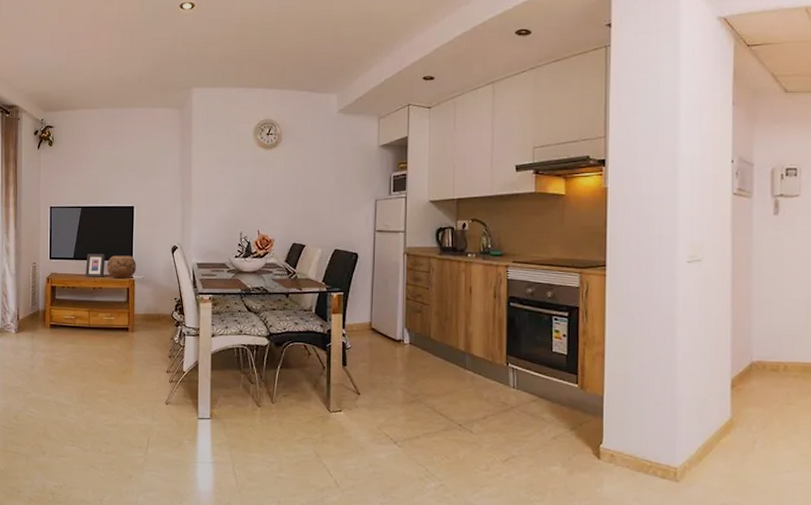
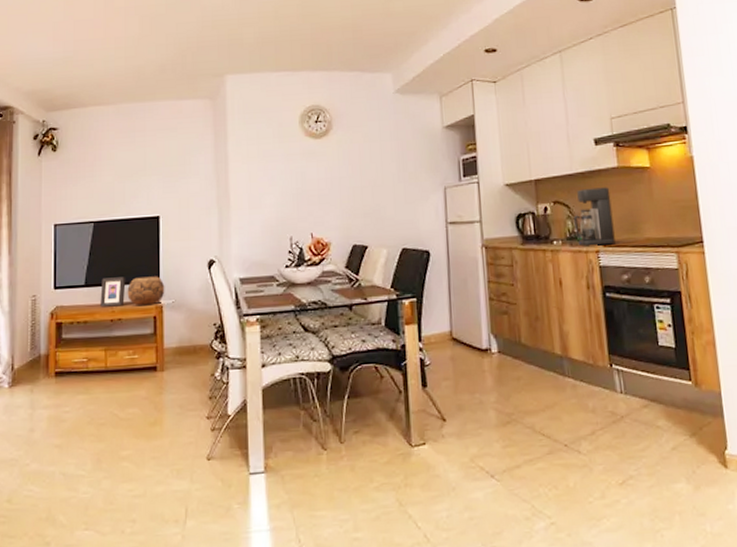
coffee maker: none [488,210,525,261] -> present [573,187,615,247]

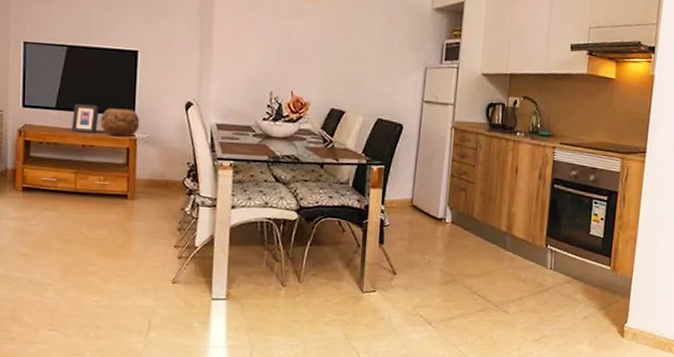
coffee maker: present [573,187,615,247] -> none [537,89,576,143]

